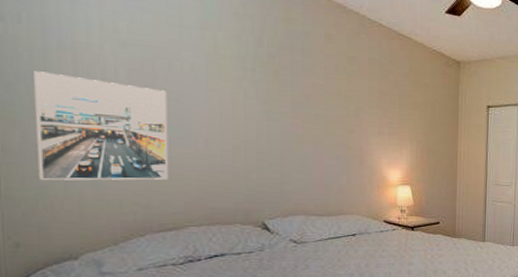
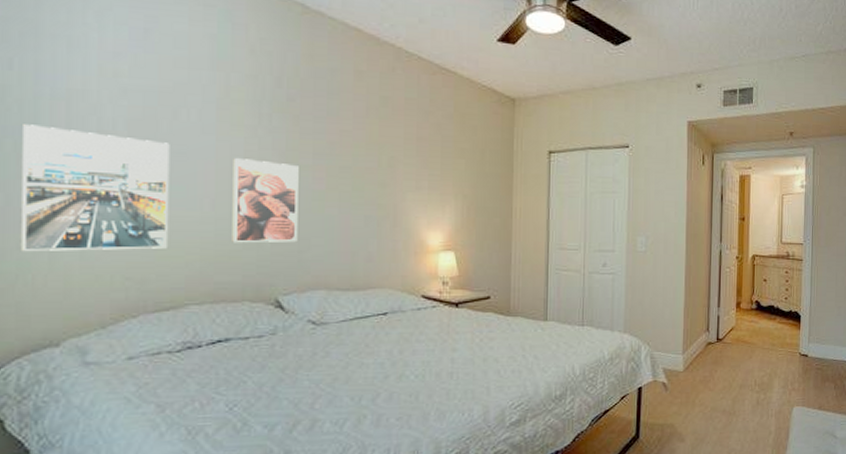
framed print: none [222,105,280,176] -> present [232,158,299,243]

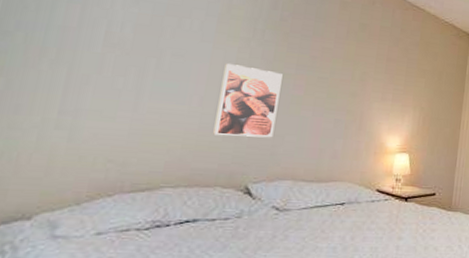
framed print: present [22,124,170,251] -> none [12,21,171,137]

